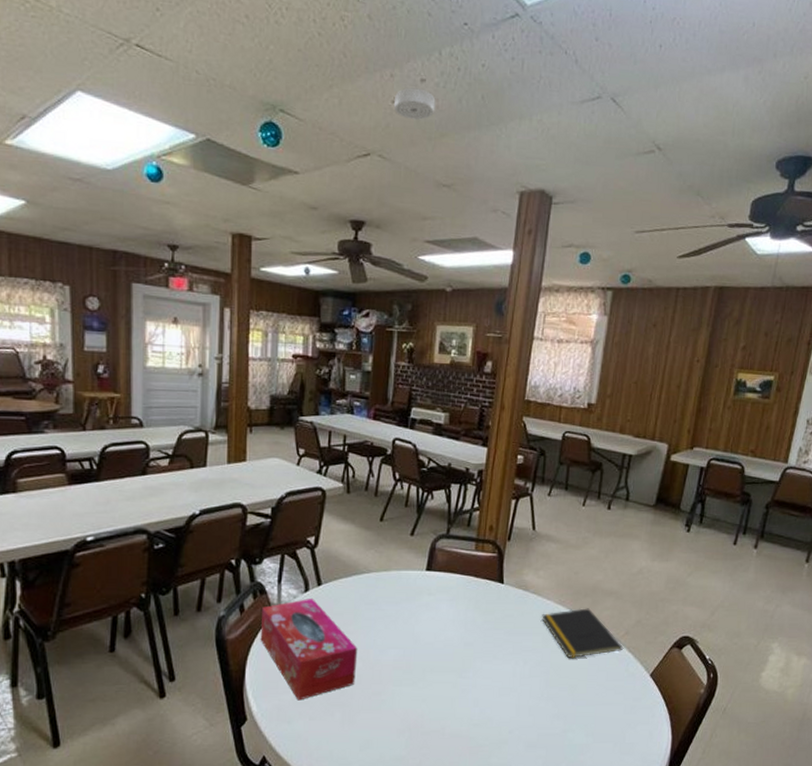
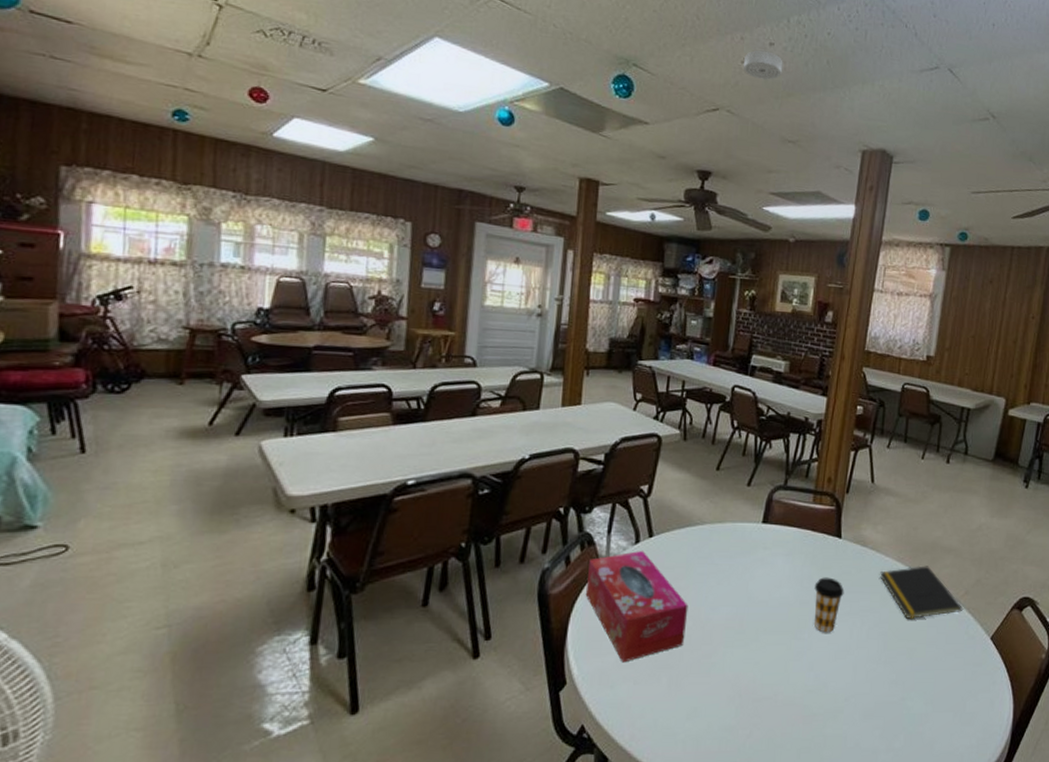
coffee cup: none [478,620,507,672] -> present [814,577,844,633]

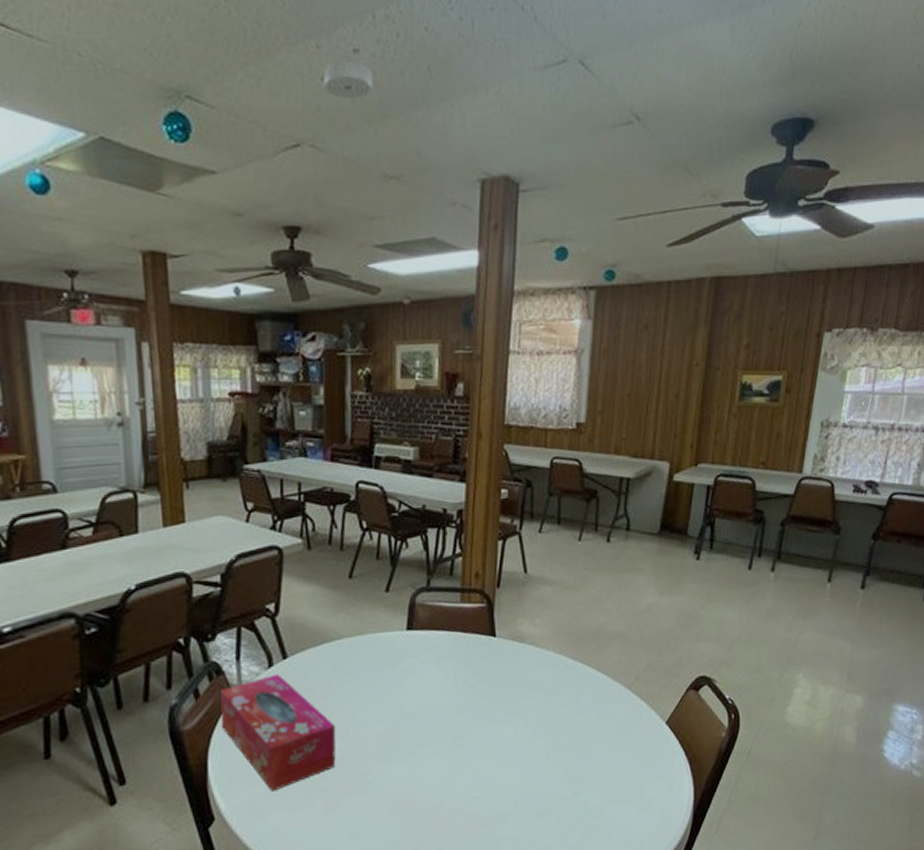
coffee cup: present [814,577,844,633] -> none [471,679,504,738]
notepad: present [880,566,963,620] -> none [542,655,634,714]

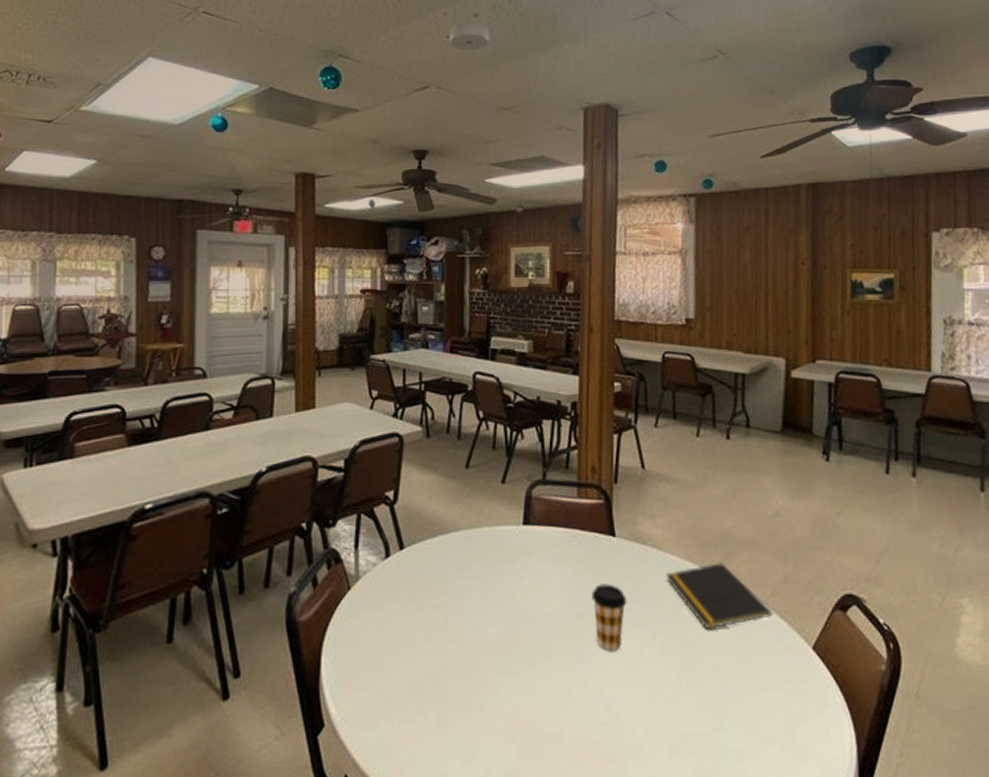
tissue box: present [220,673,336,792] -> none [336,565,451,698]
coffee cup: none [471,679,504,738] -> present [591,584,627,652]
notepad: none [542,655,634,714] -> present [666,563,772,630]

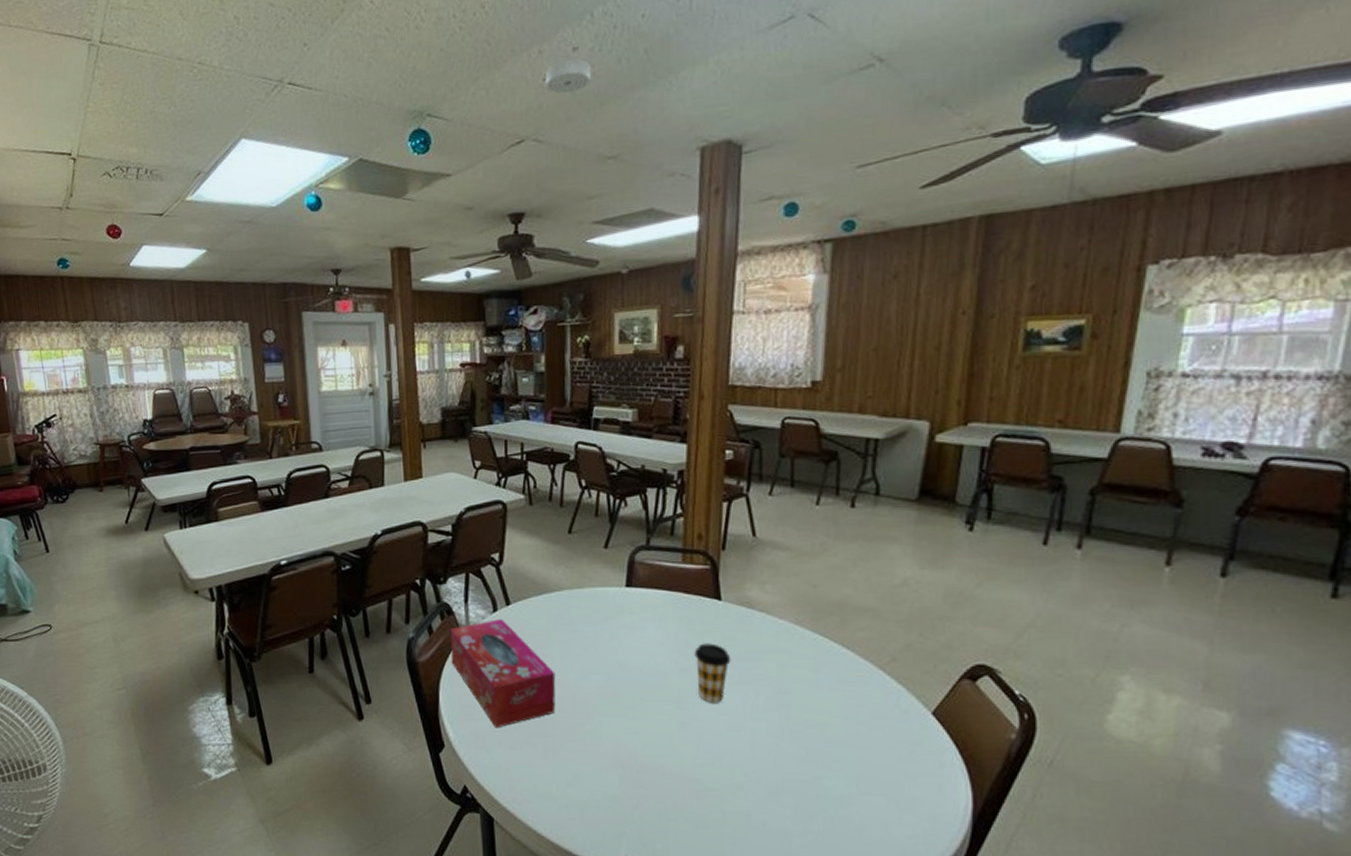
tissue box: none [336,565,451,698] -> present [450,618,556,728]
notepad: present [666,563,772,630] -> none [774,629,889,690]

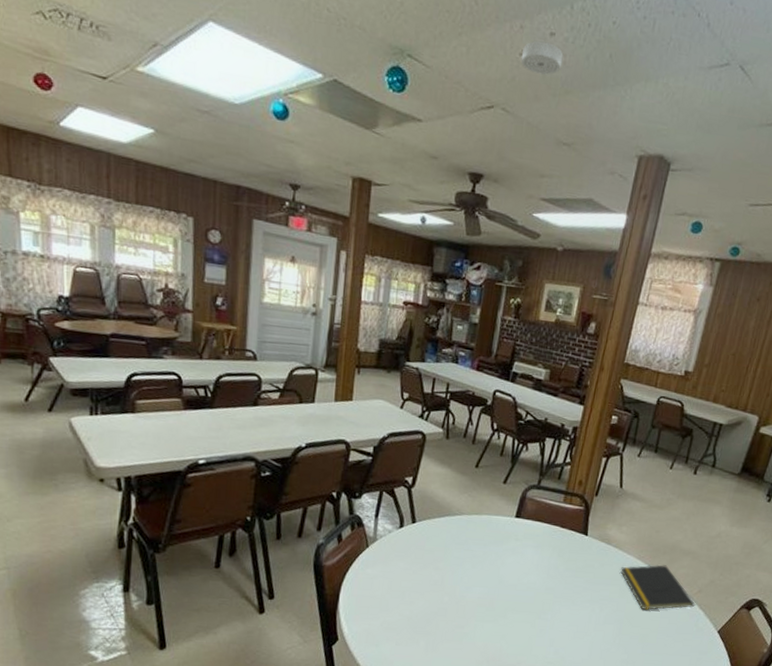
tissue box: present [450,618,556,728] -> none [355,533,446,627]
coffee cup: present [694,643,731,703] -> none [557,568,587,616]
notepad: none [774,629,889,690] -> present [620,564,695,611]

